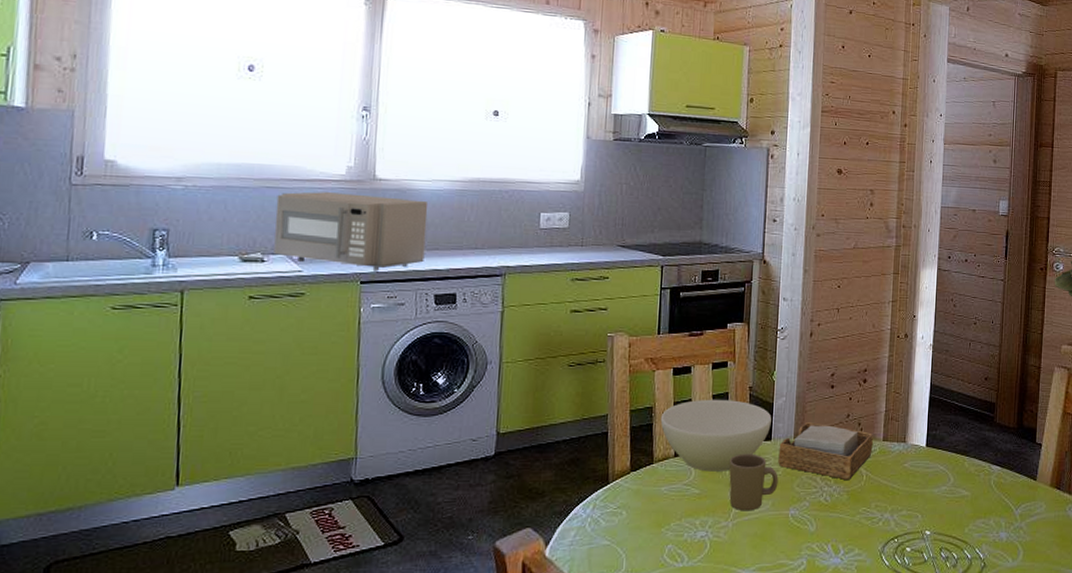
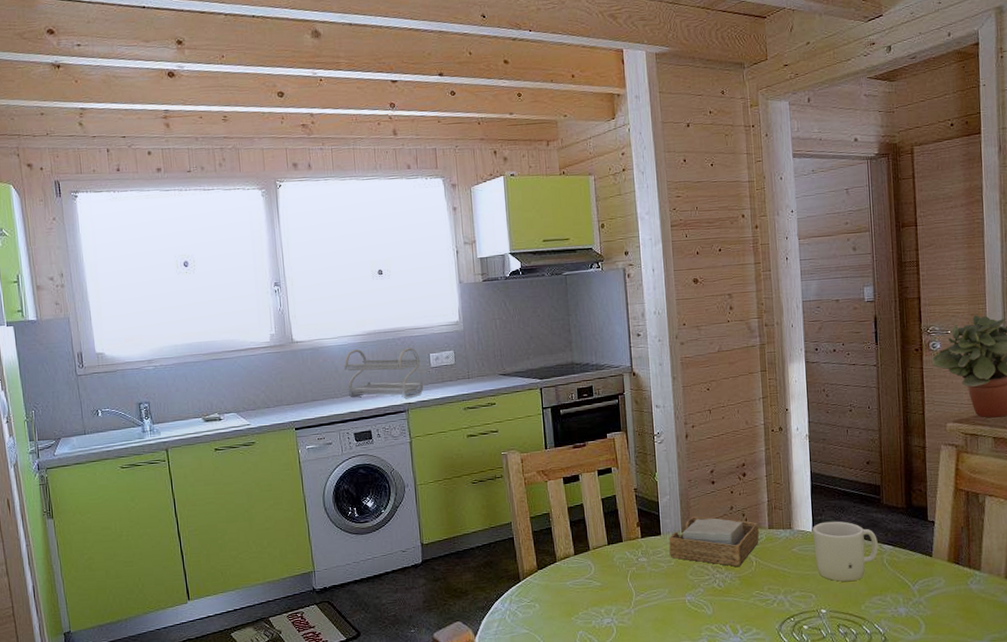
microwave: present [274,192,428,272] -> none [222,355,342,419]
dish rack: none [434,197,529,262] -> present [343,348,424,399]
bowl: present [660,399,772,472] -> none [557,501,659,566]
mug: present [729,453,779,511] -> none [624,548,672,599]
mug: none [925,437,987,502] -> present [812,521,878,582]

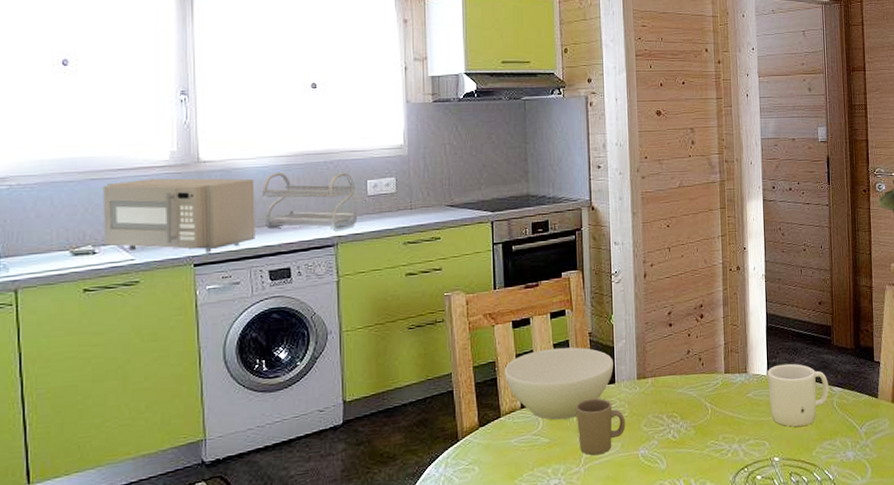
microwave: none [222,355,342,419] -> present [102,178,255,253]
bowl: none [557,501,659,566] -> present [504,347,614,420]
mug: none [624,548,672,599] -> present [575,398,626,456]
napkin holder: present [669,516,759,567] -> none [623,362,715,416]

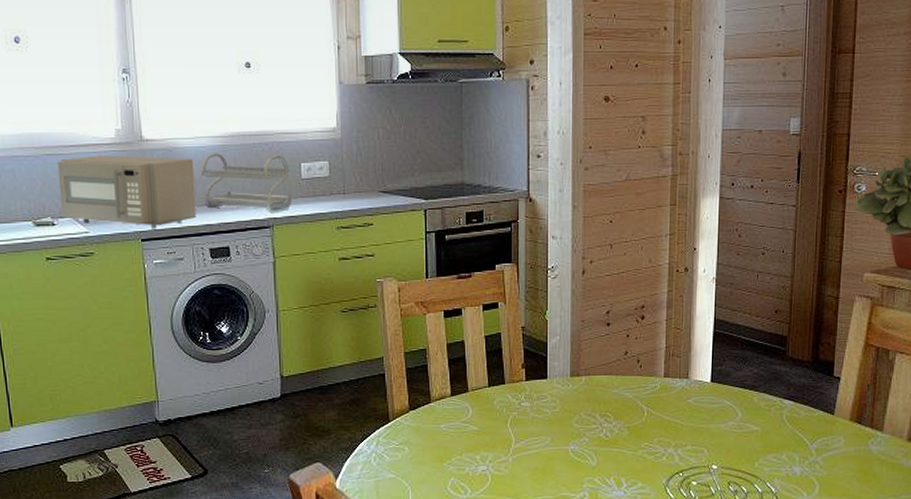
bowl: present [504,347,614,420] -> none [435,339,546,410]
mug: present [575,398,626,456] -> none [505,392,556,447]
mug: present [766,363,829,427] -> none [710,372,779,437]

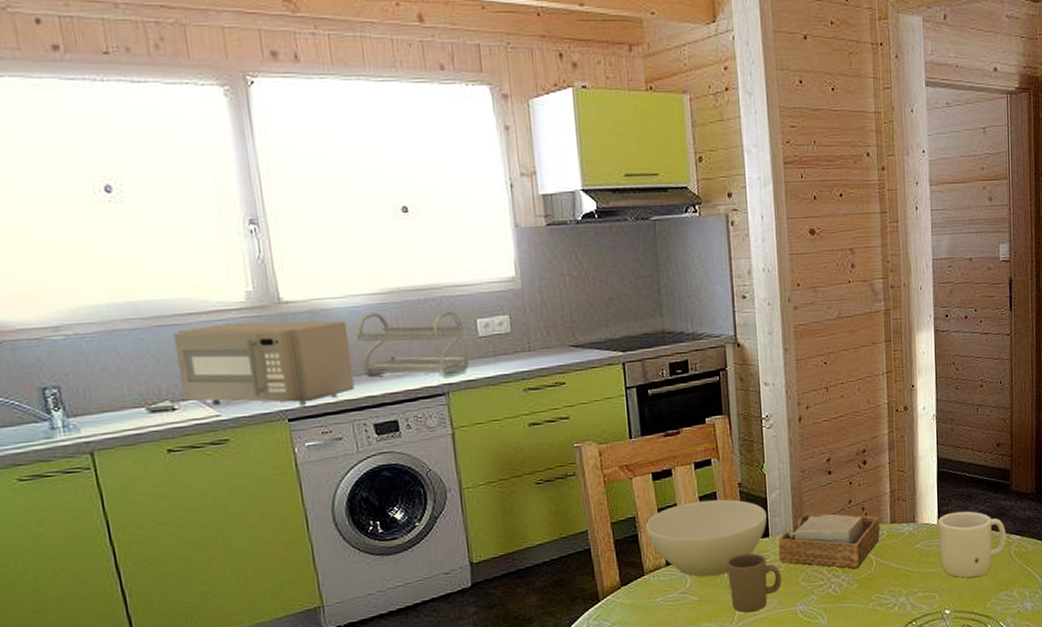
bowl: none [435,339,546,410] -> present [645,499,767,577]
mug: none [505,392,556,447] -> present [726,553,782,613]
napkin holder: none [555,360,653,417] -> present [778,512,880,569]
mug: none [710,372,779,437] -> present [937,511,1006,578]

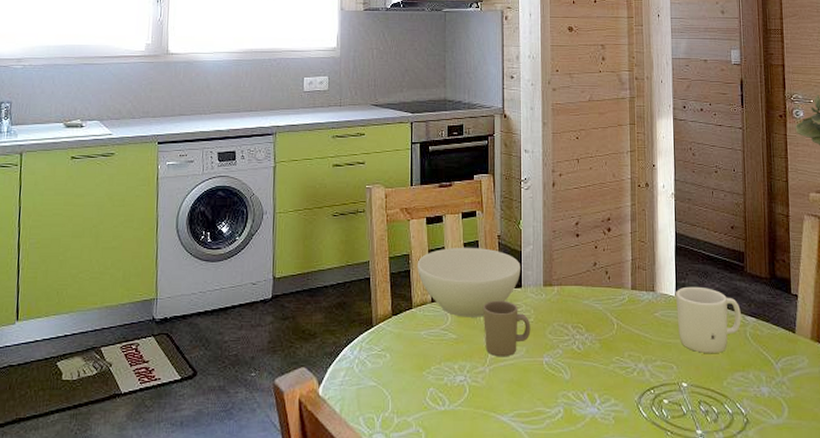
microwave: present [173,321,355,406] -> none [90,66,211,133]
dish rack: present [355,311,470,379] -> none [216,67,295,122]
napkin holder: present [778,512,880,569] -> none [529,270,621,329]

